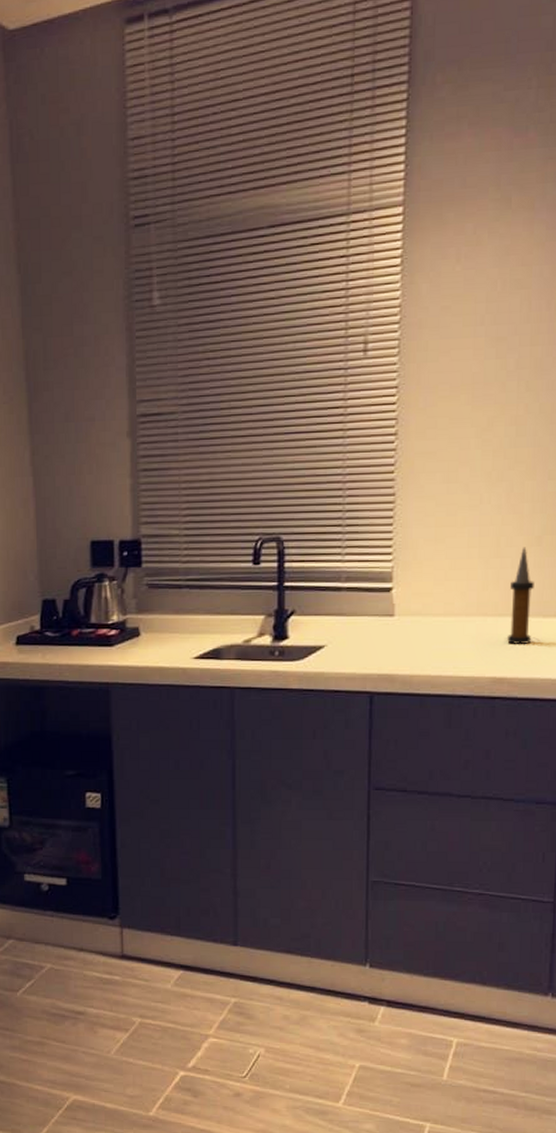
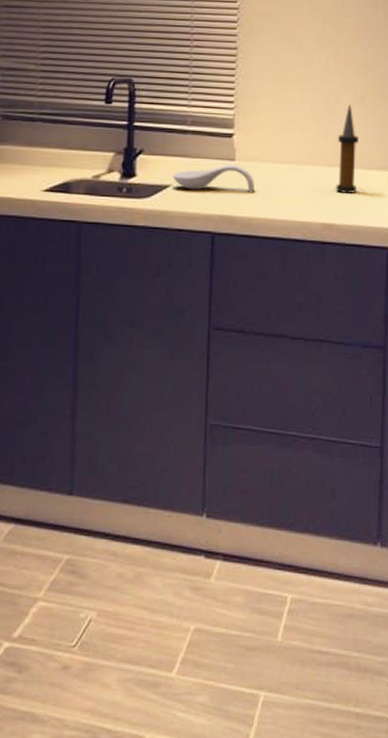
spoon rest: none [327,621,416,650] -> present [173,165,254,193]

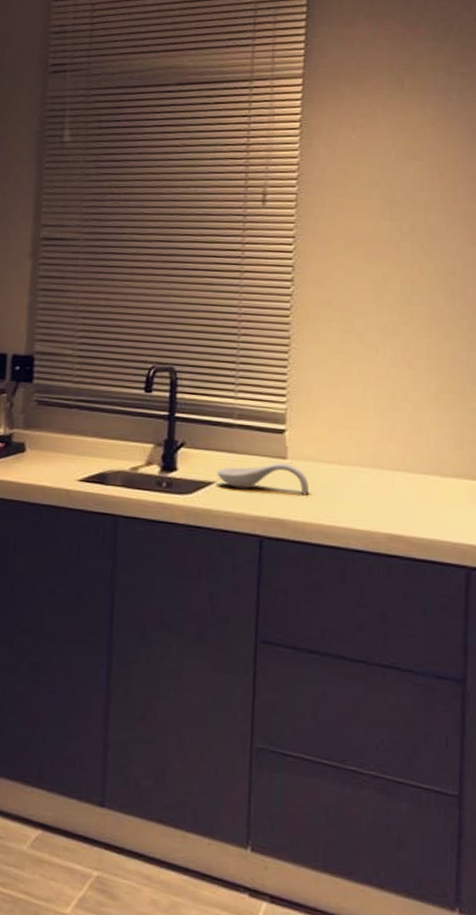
candle: present [336,105,359,194] -> none [404,403,431,503]

